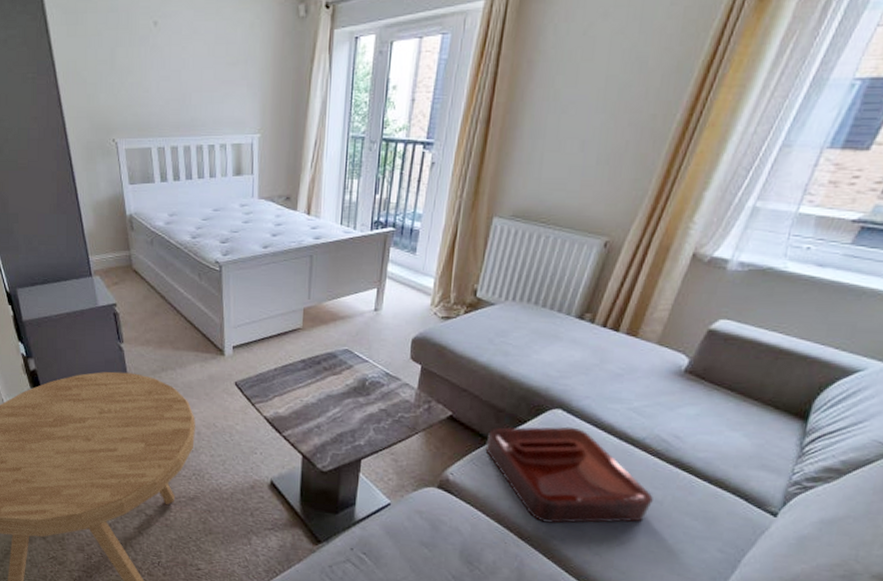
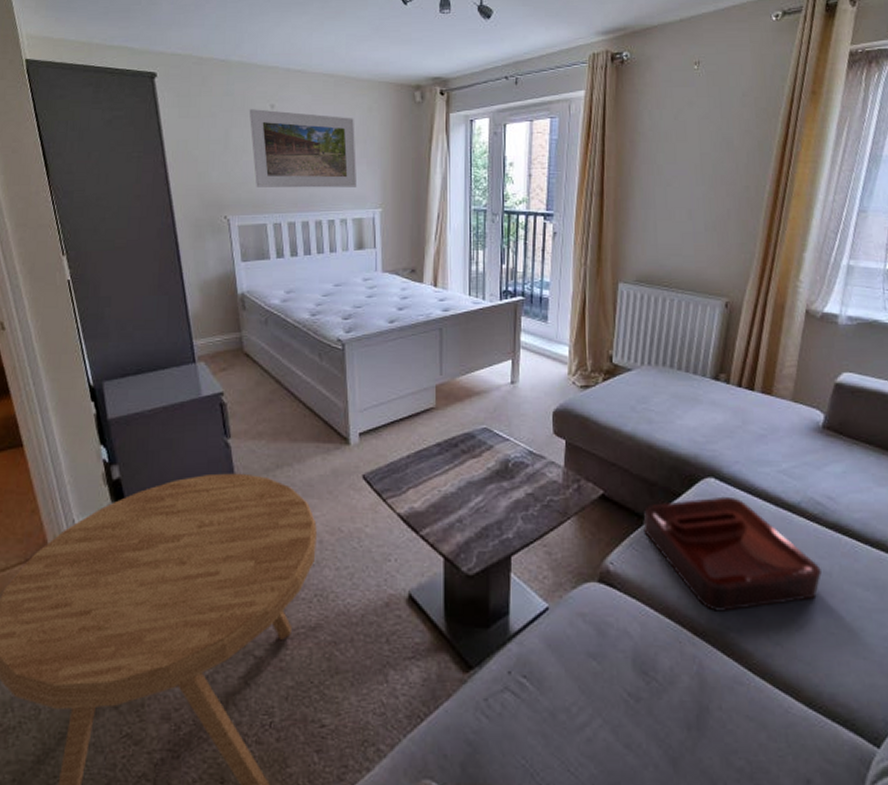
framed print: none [133,26,237,112] -> present [249,109,358,188]

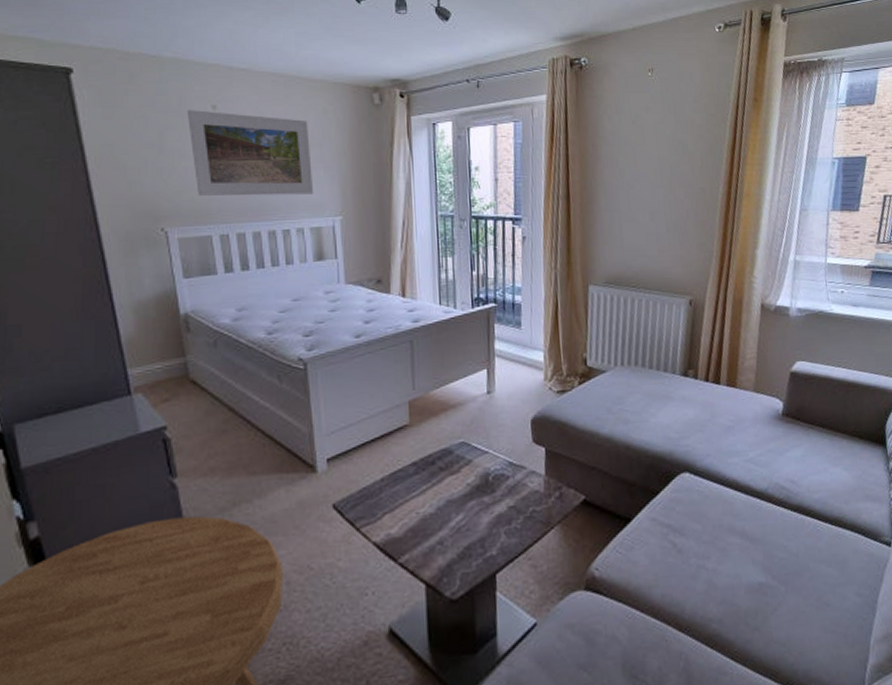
decorative tray: present [643,496,822,611] -> none [625,489,790,605]

